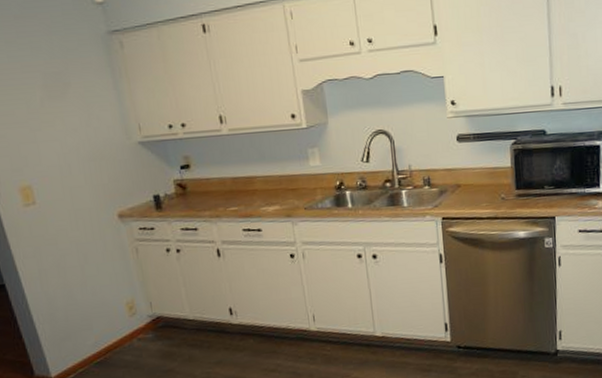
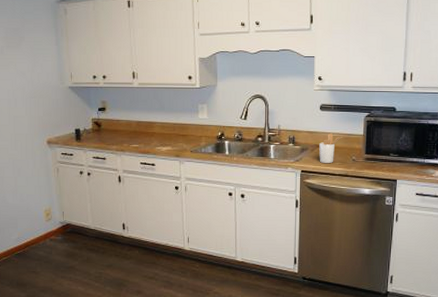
utensil holder: none [460,169,487,207] -> present [319,133,342,164]

